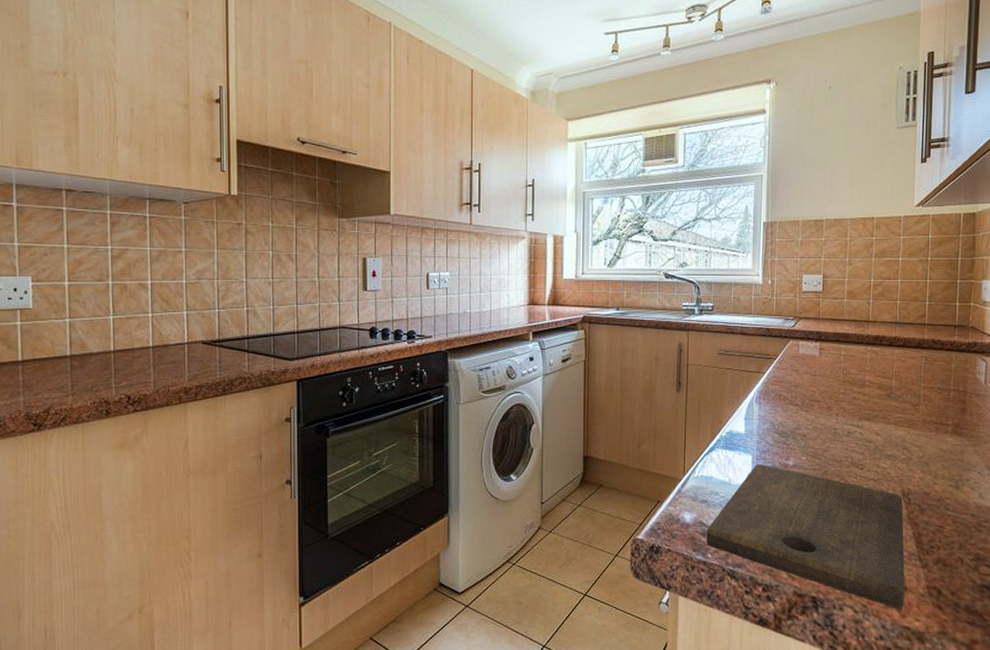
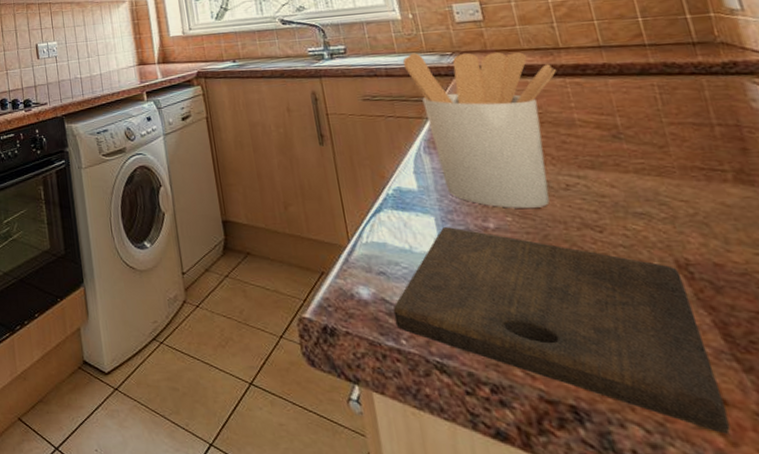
utensil holder: none [755,315,864,450] -> present [402,52,558,208]

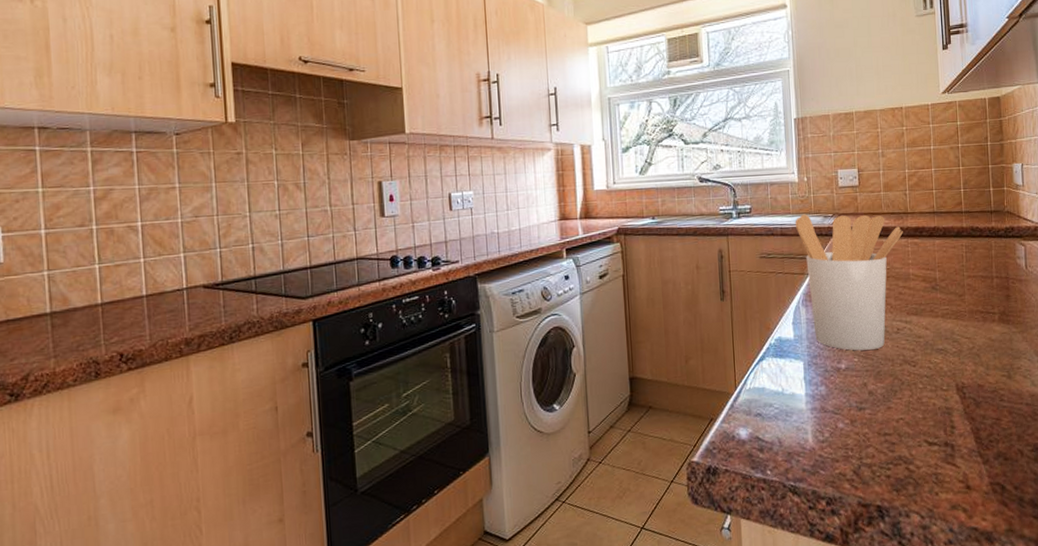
cutting board: present [392,227,731,434] -> none [763,370,970,511]

